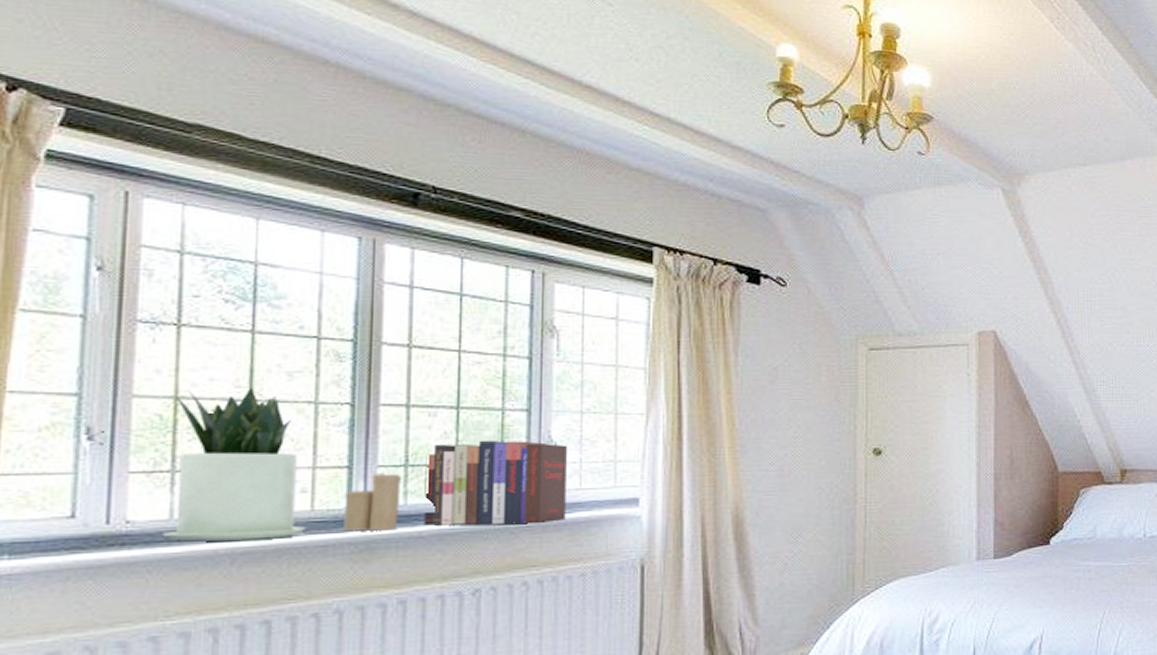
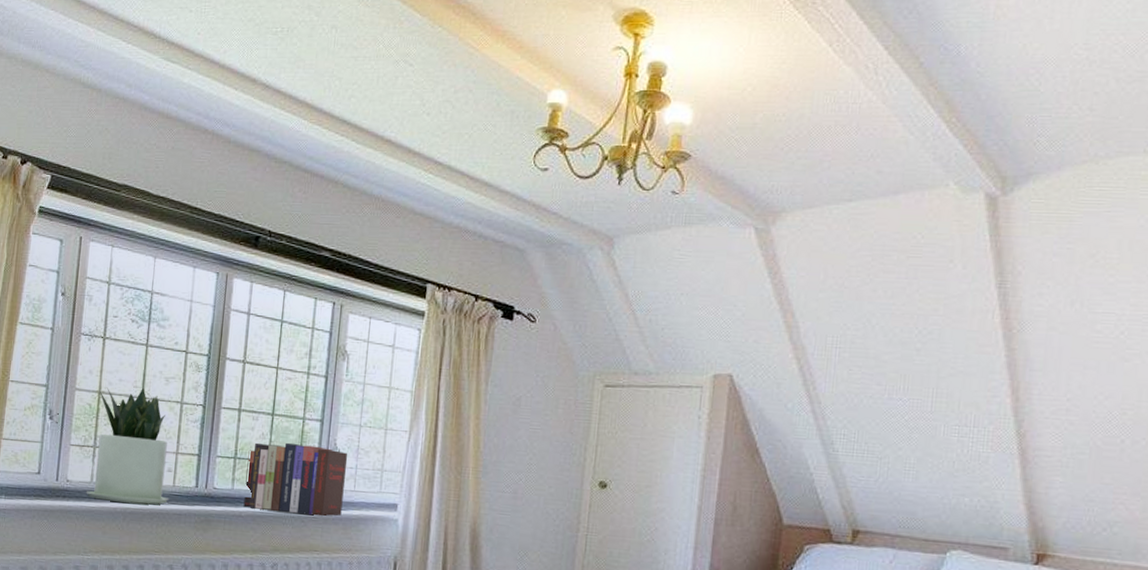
candle: present [344,467,401,532] -> none [192,458,231,508]

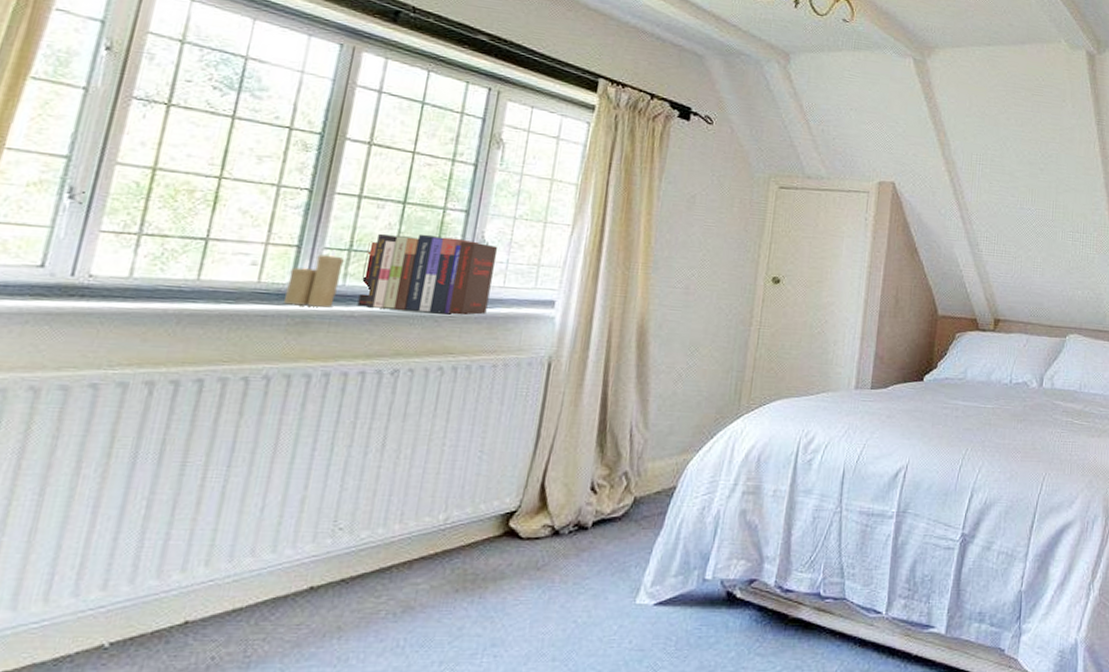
planter: present [86,388,169,505] -> none [119,164,254,305]
candle: none [192,458,231,508] -> present [284,250,344,308]

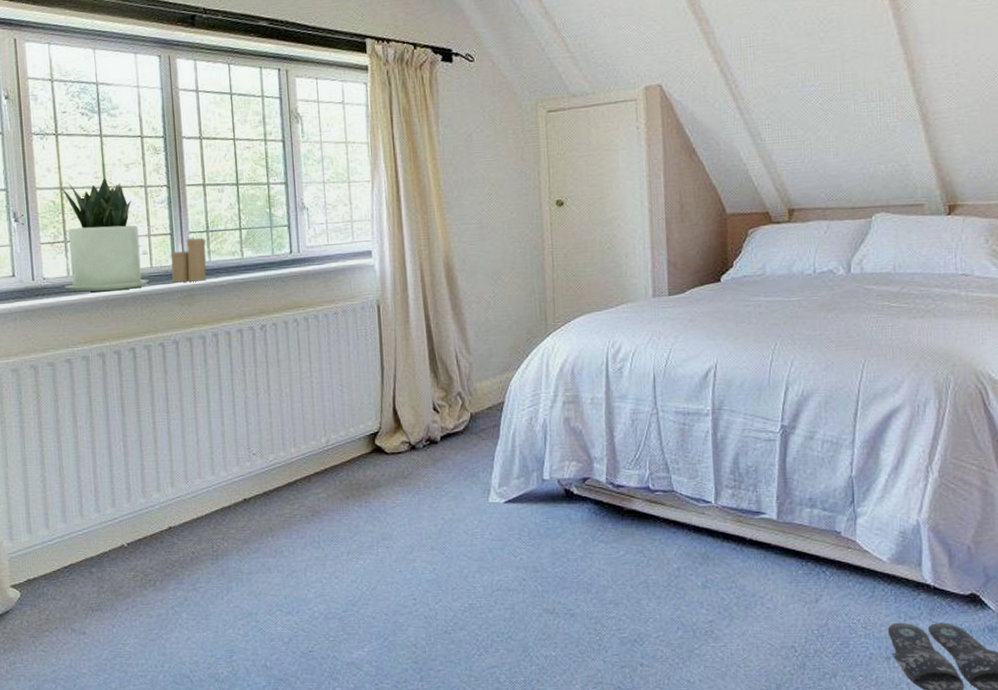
planter: none [119,164,254,305] -> present [60,178,149,293]
books: present [357,233,497,316] -> none [219,208,320,277]

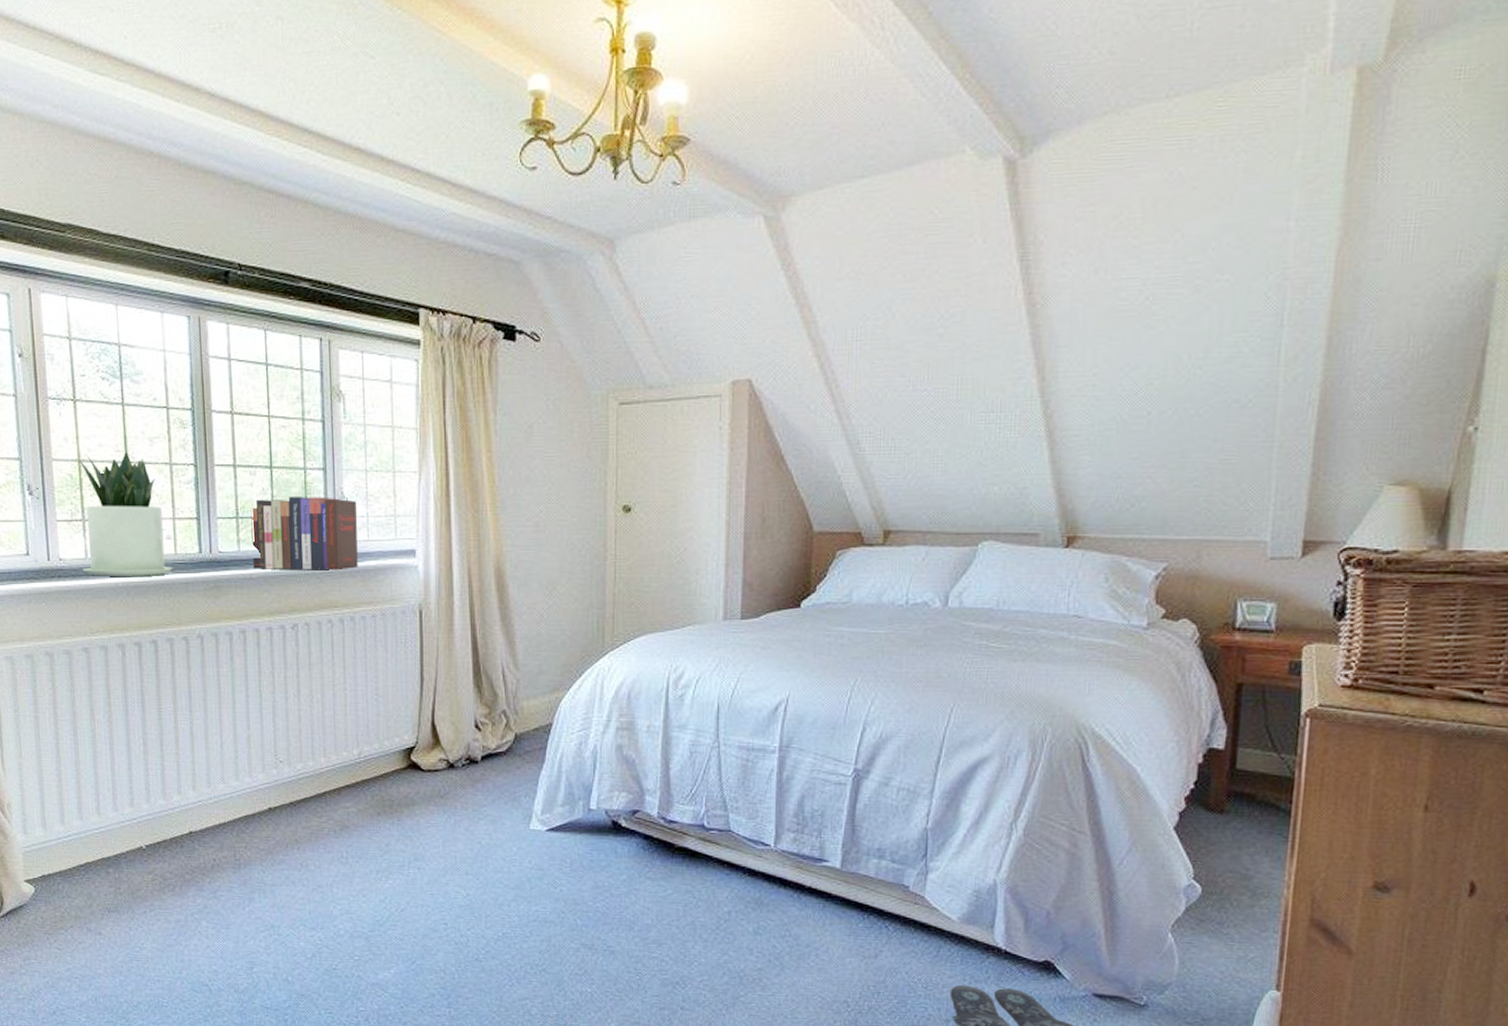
candle: present [170,233,207,283] -> none [197,519,236,572]
books: none [219,208,320,277] -> present [250,496,358,571]

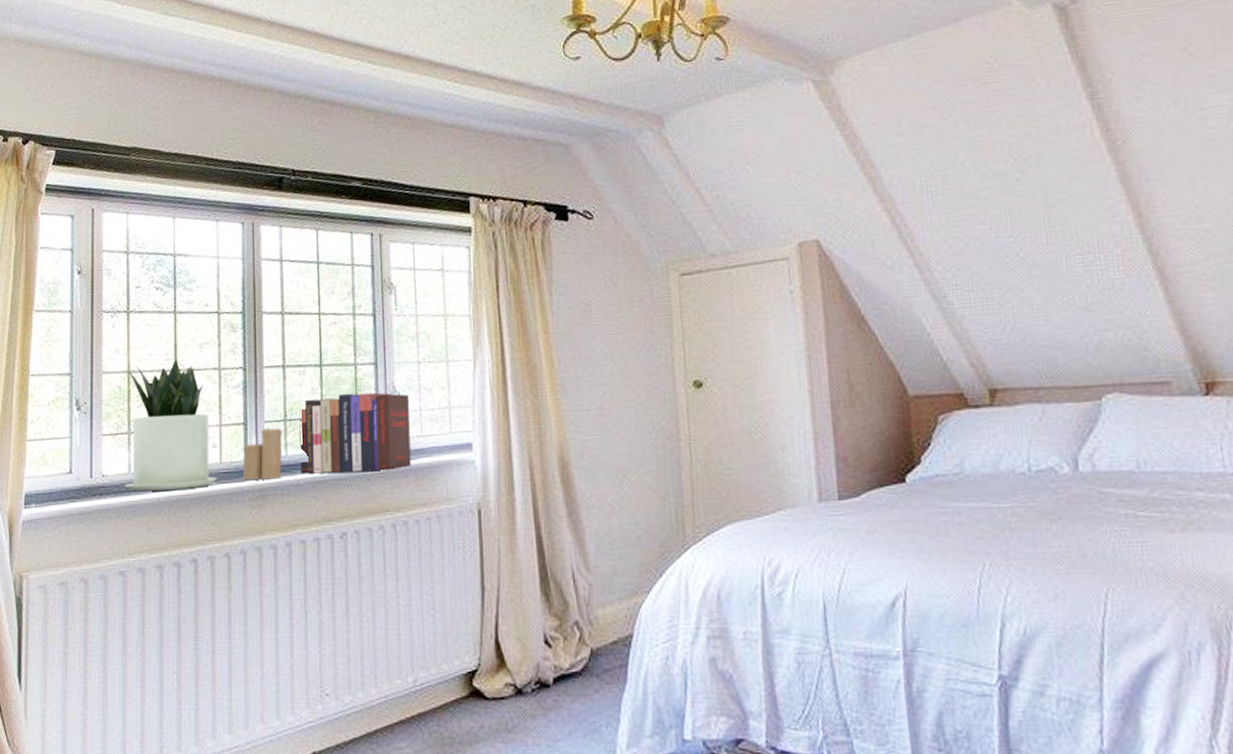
candle: none [197,519,236,572] -> present [243,422,283,481]

